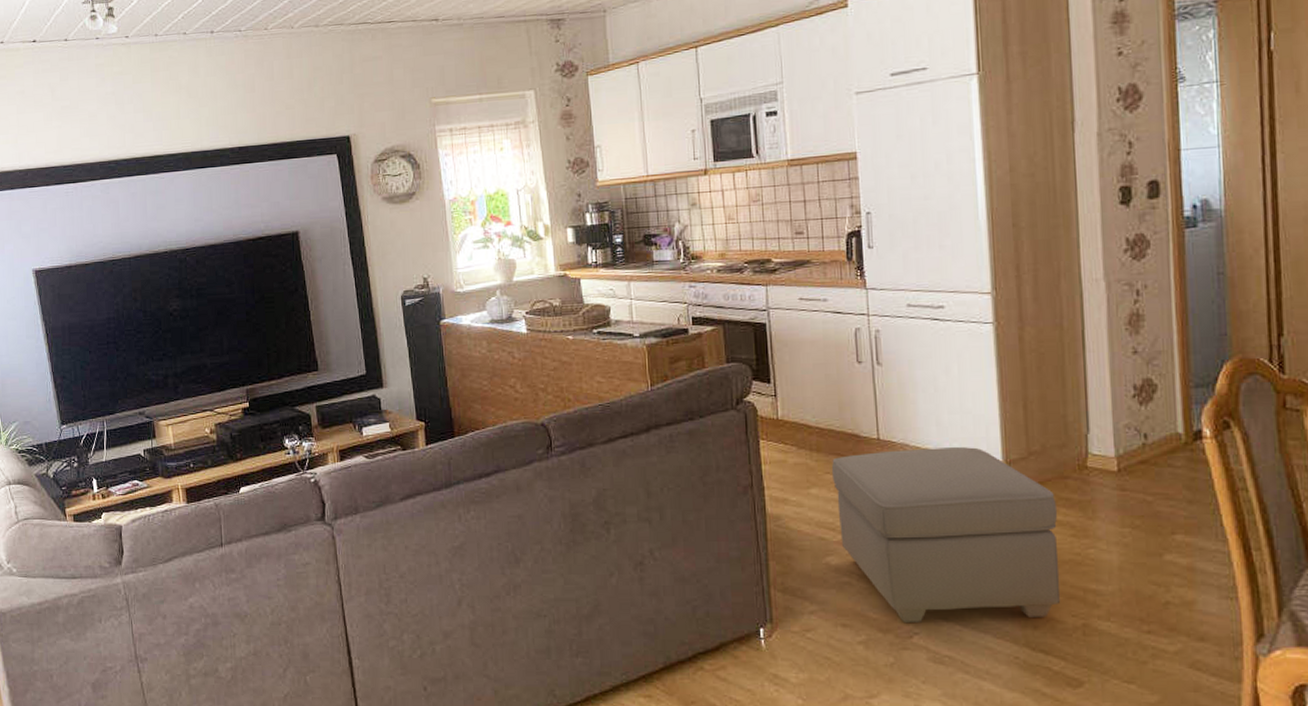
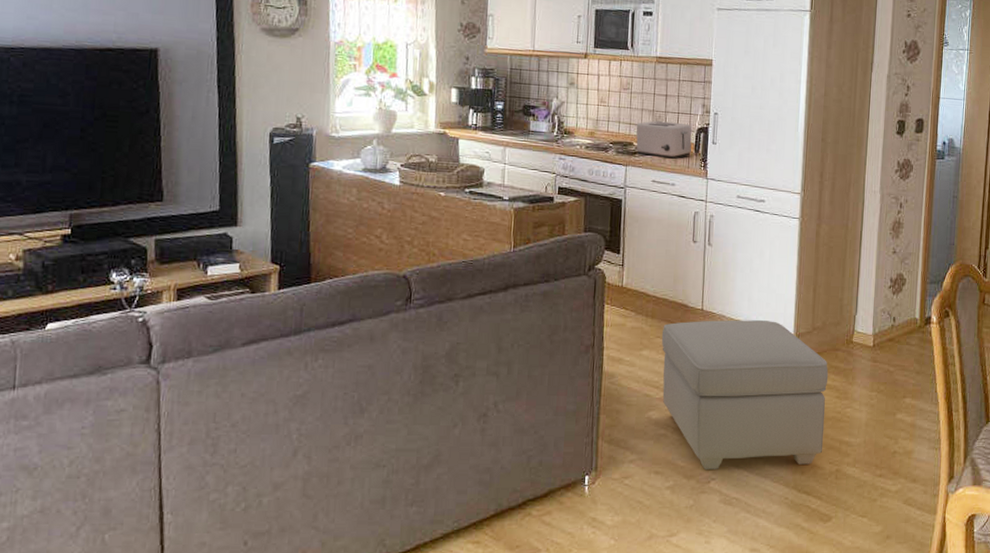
toaster: none [772,229,843,272] -> present [636,120,692,159]

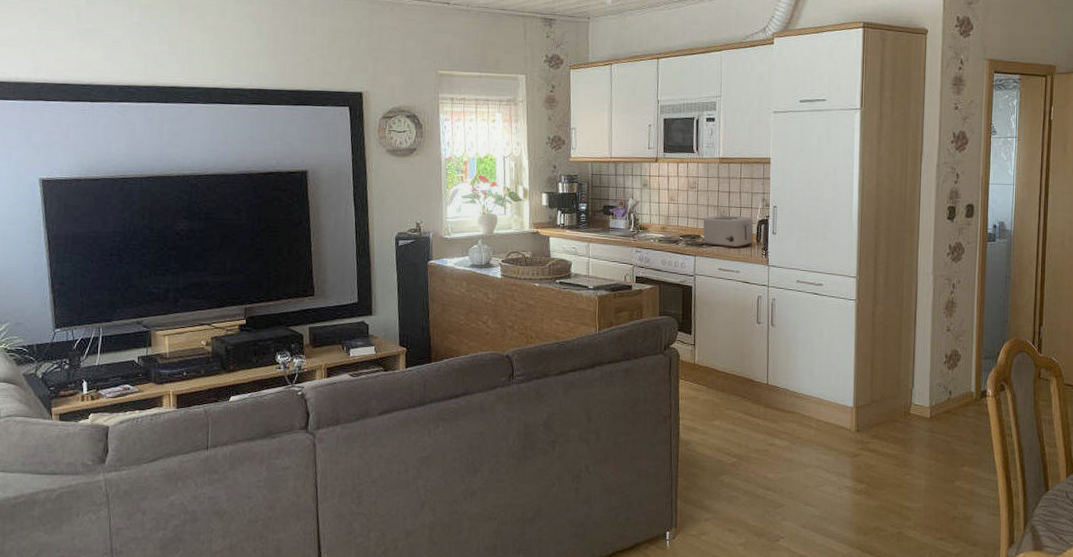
ottoman: present [661,320,829,471] -> none [731,393,888,530]

